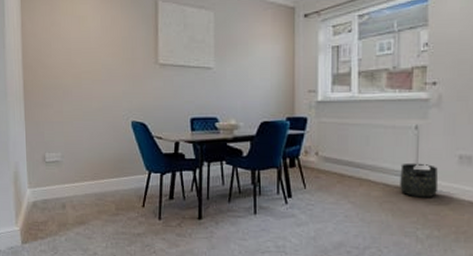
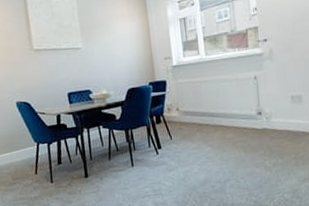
basket: present [400,162,439,198] -> none [246,106,278,135]

